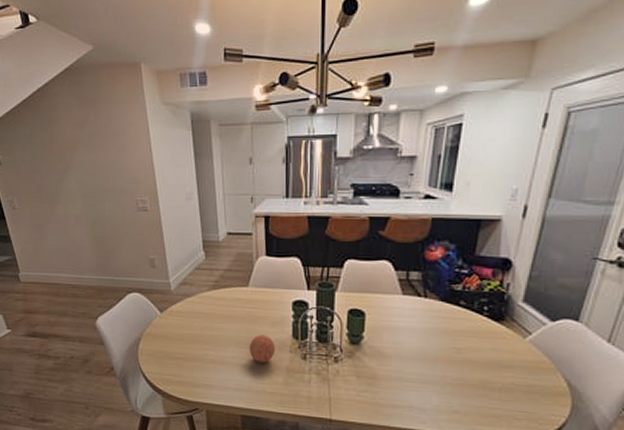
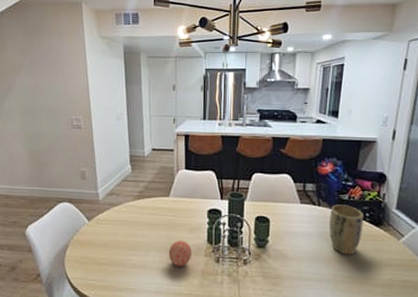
plant pot: none [437,296,480,355] -> present [329,204,363,255]

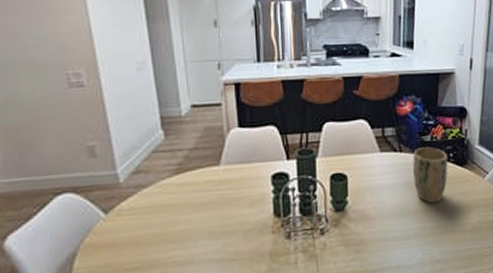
decorative ball: present [168,240,192,266] -> none [224,218,256,253]

